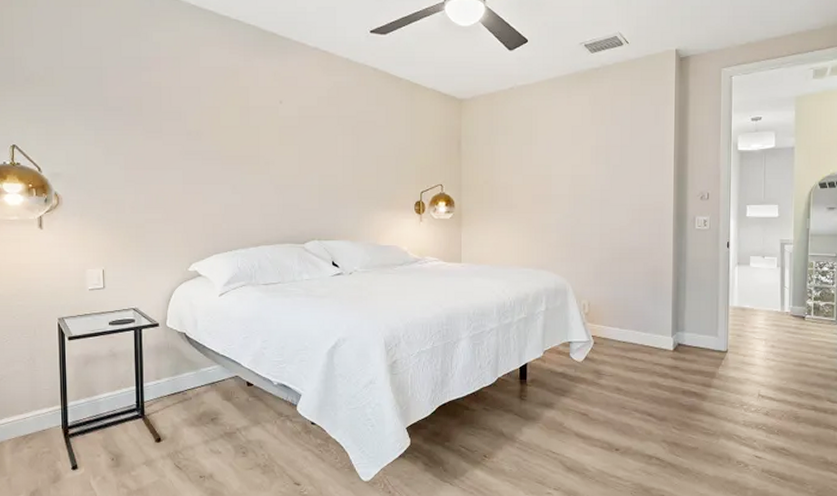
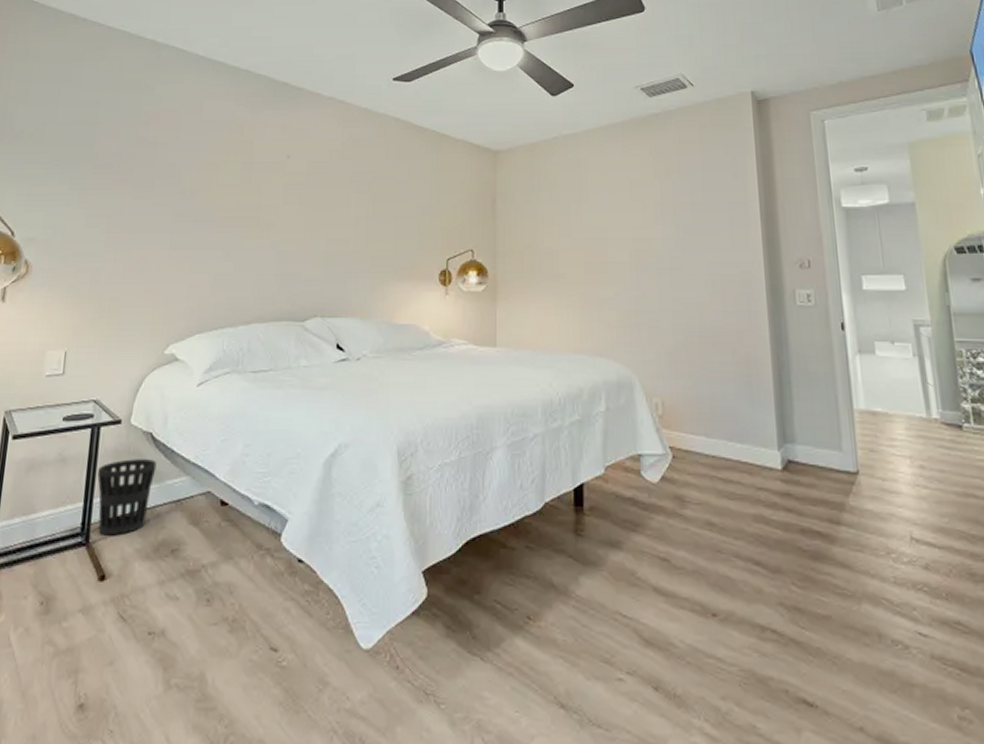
wastebasket: none [144,353,192,410] -> present [97,459,157,536]

